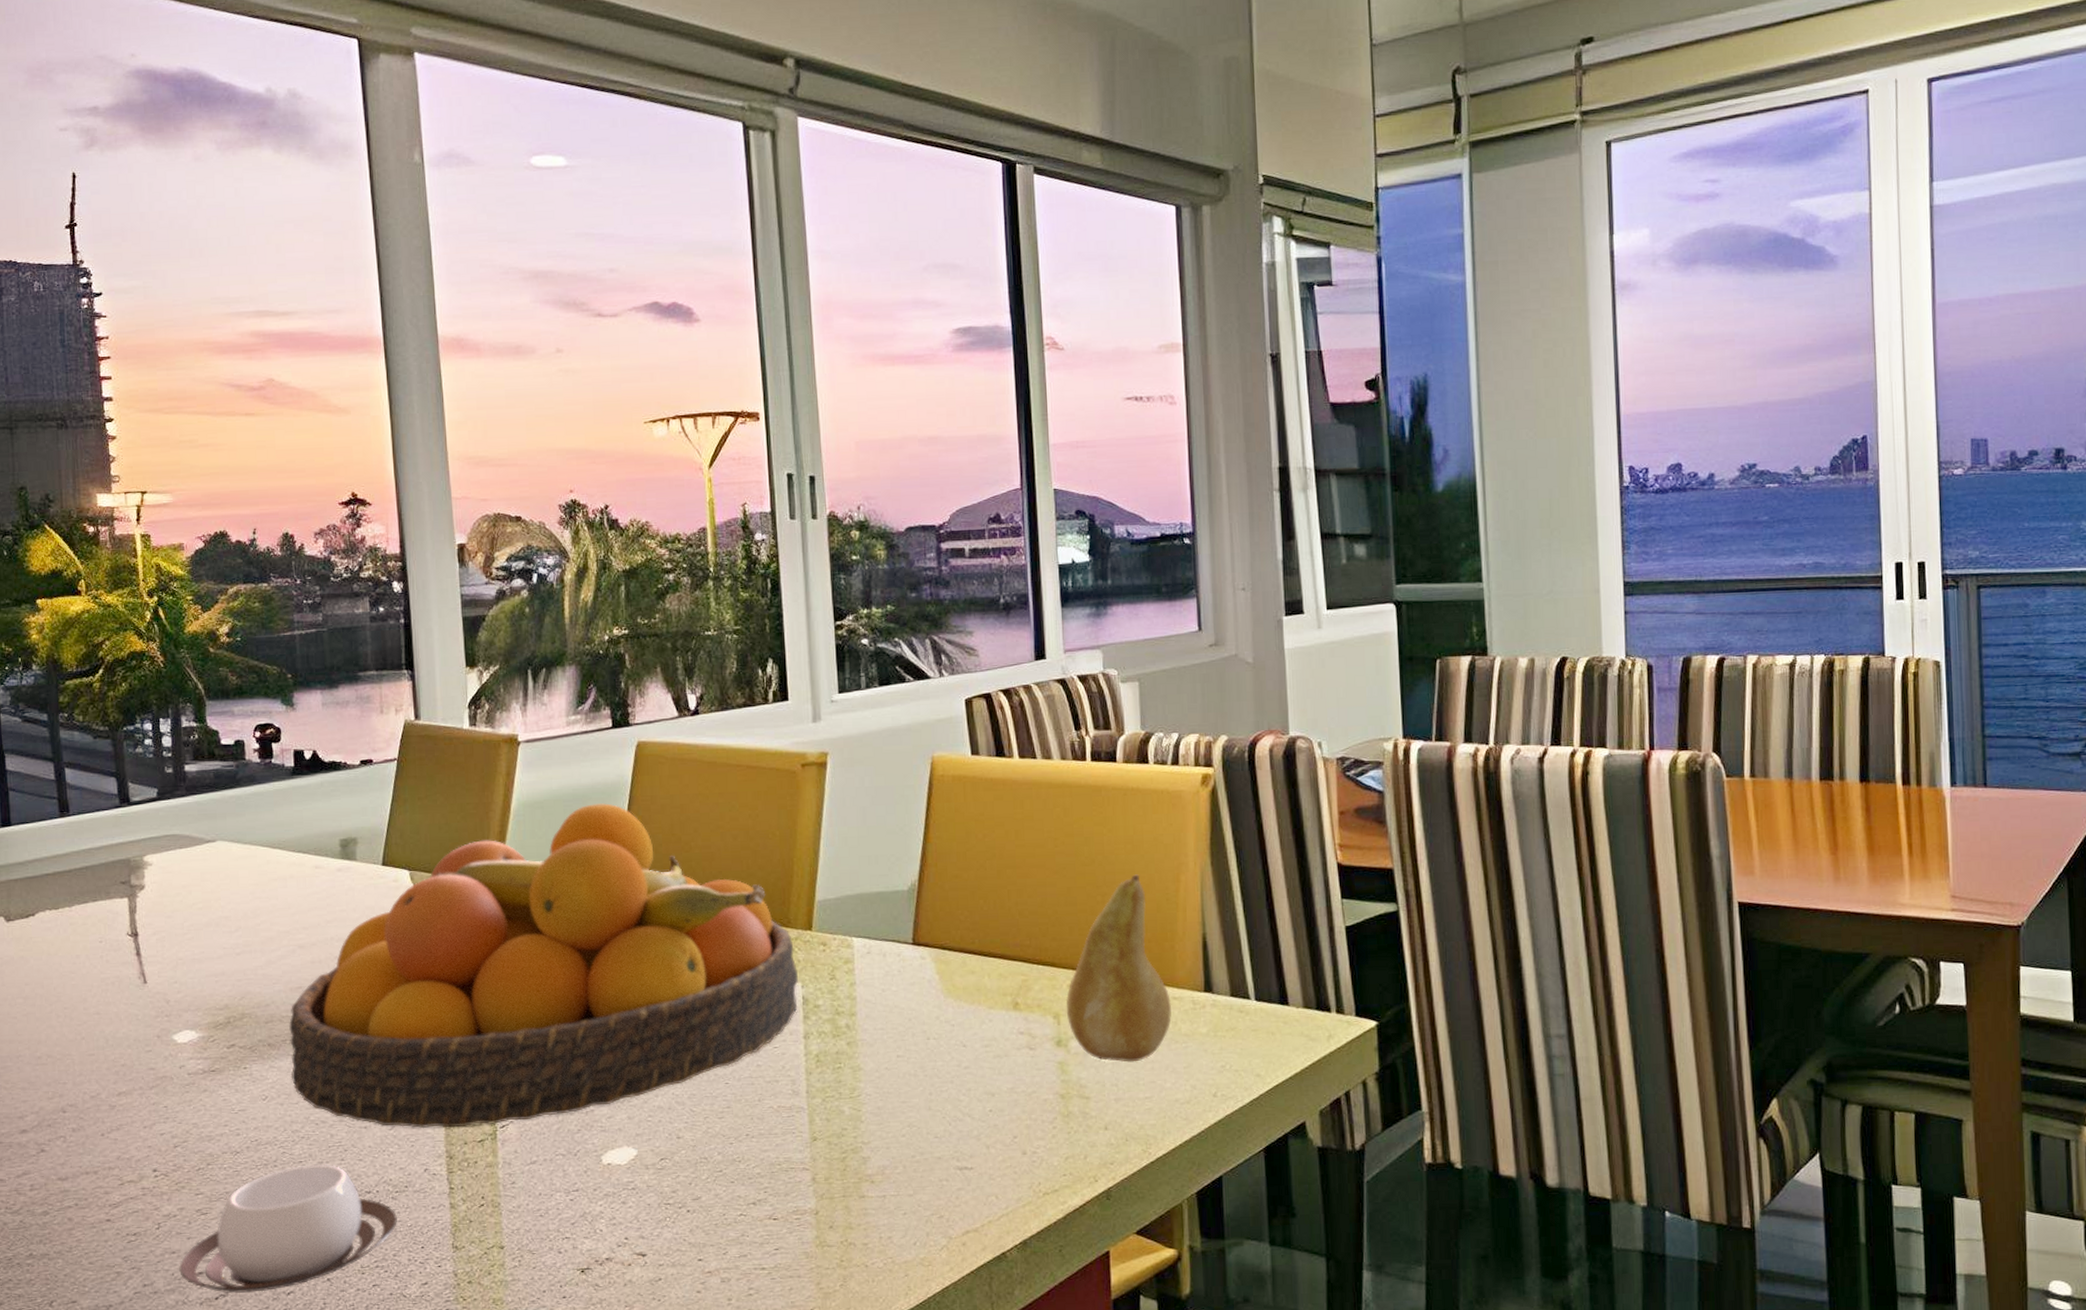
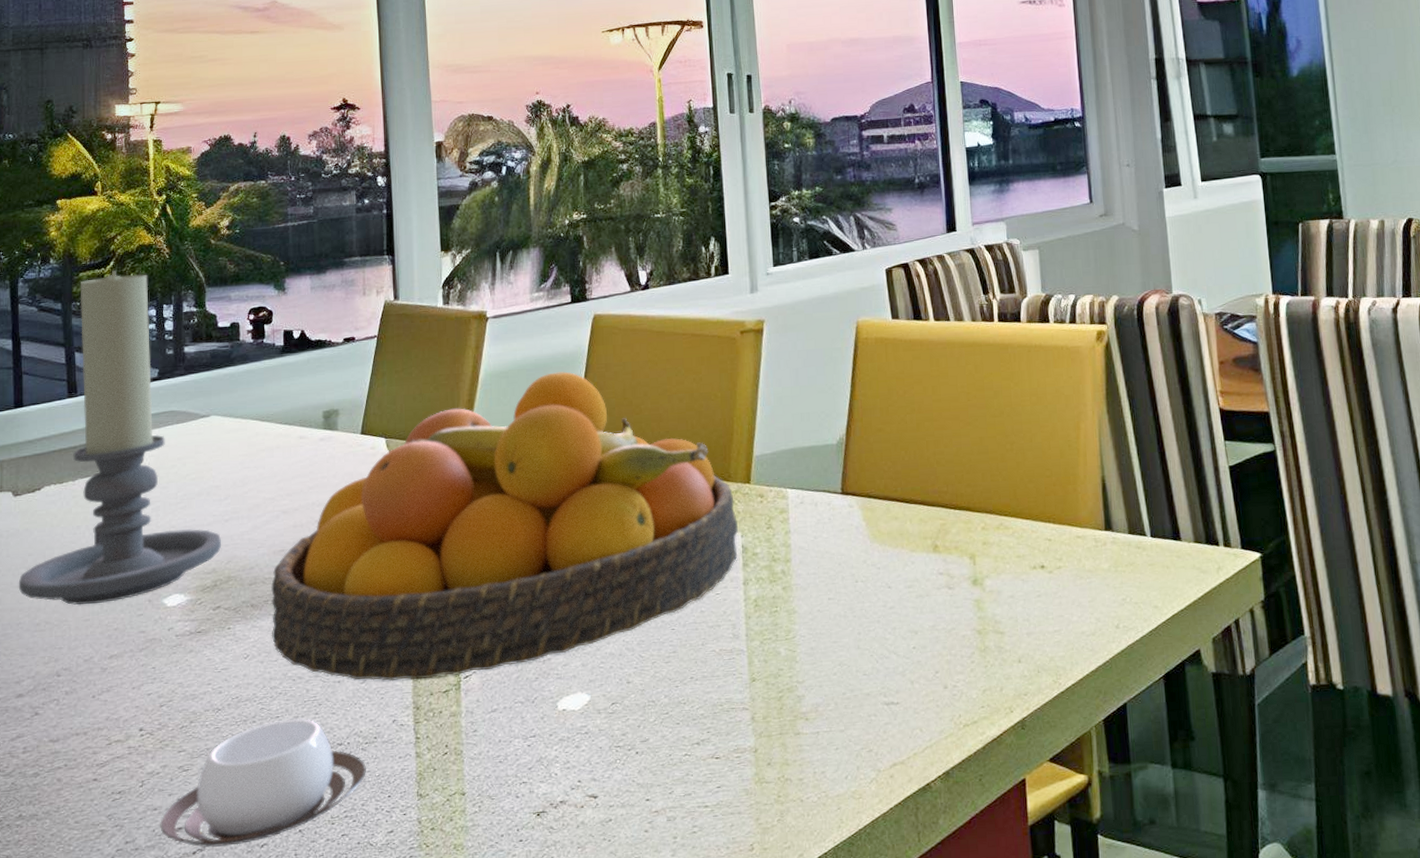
candle holder: none [16,679,233,1039] -> present [18,270,221,605]
fruit: present [1065,874,1172,1062] -> none [980,423,1076,598]

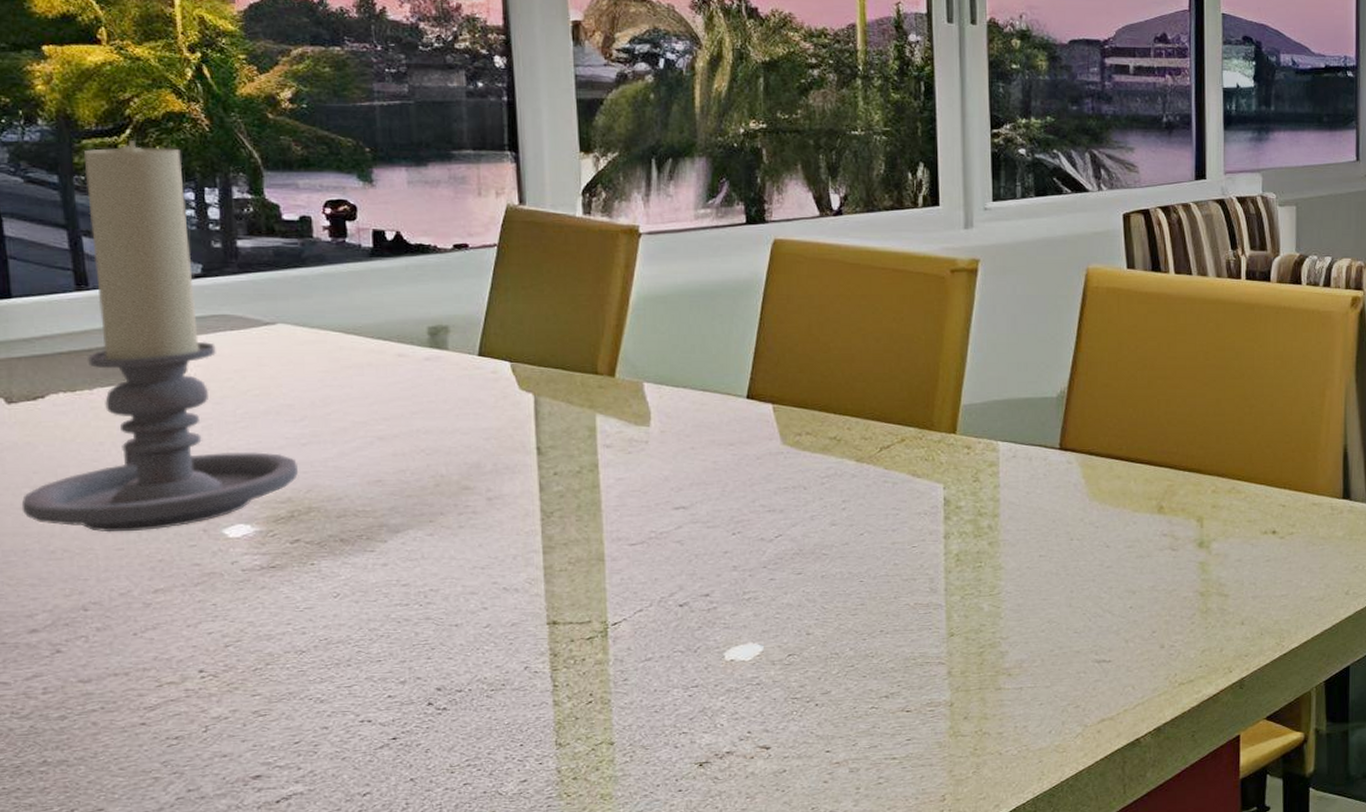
cup: present [160,718,367,847] -> none [232,663,494,796]
fruit bowl: present [271,371,738,682] -> none [366,301,940,627]

